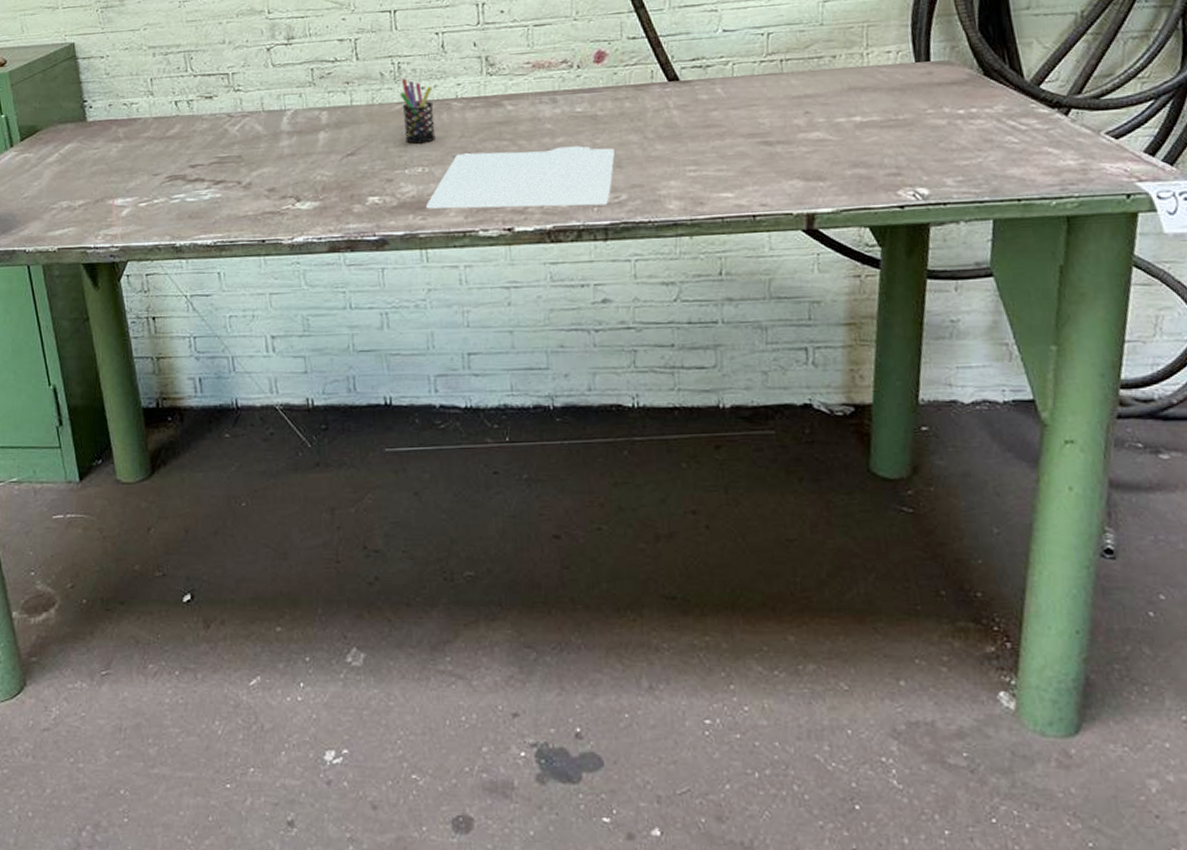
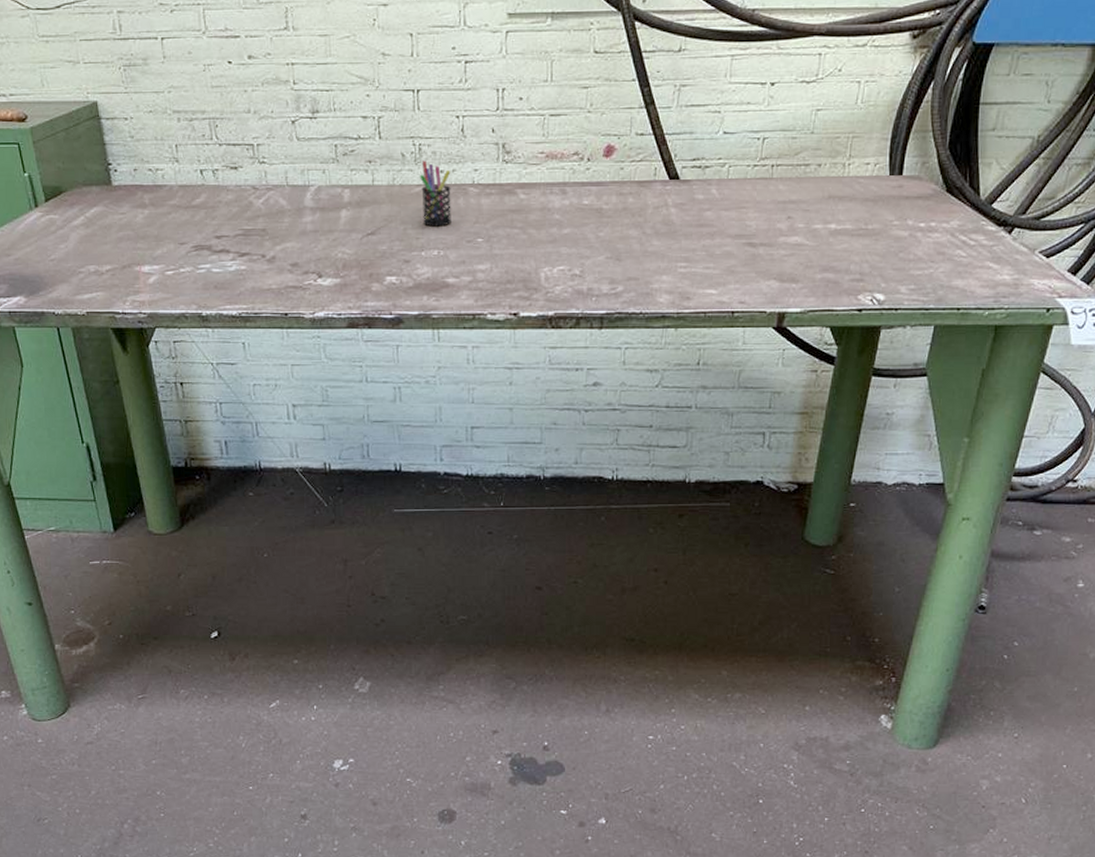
clipboard: present [426,146,615,209] -> none [440,237,615,296]

